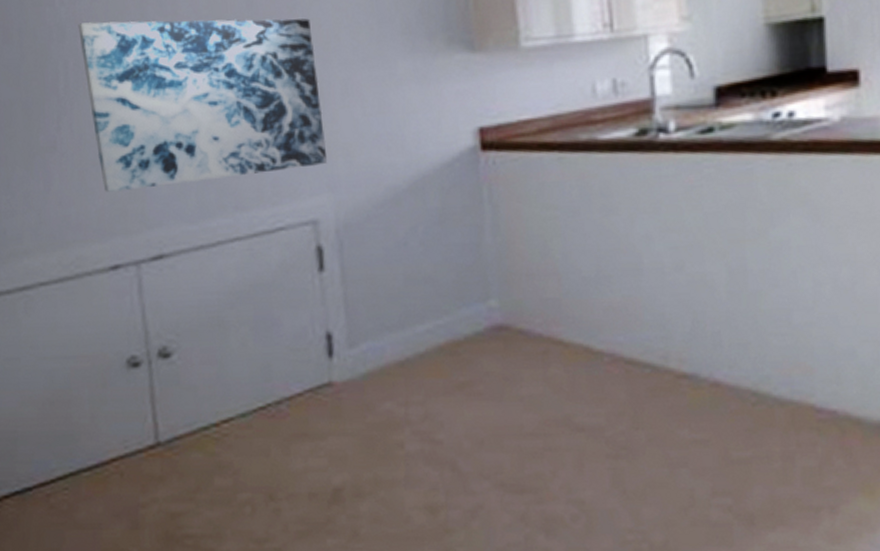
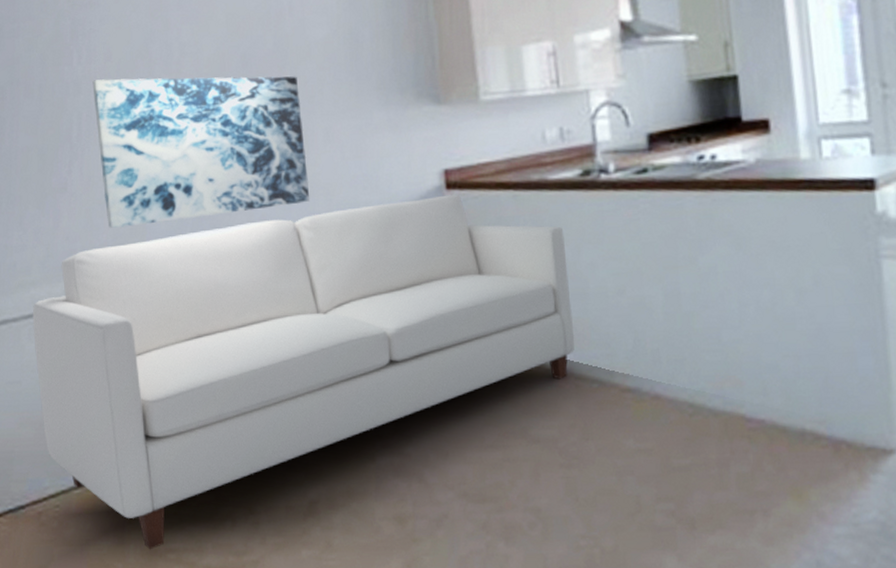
sofa: none [27,156,626,535] -> present [32,194,575,550]

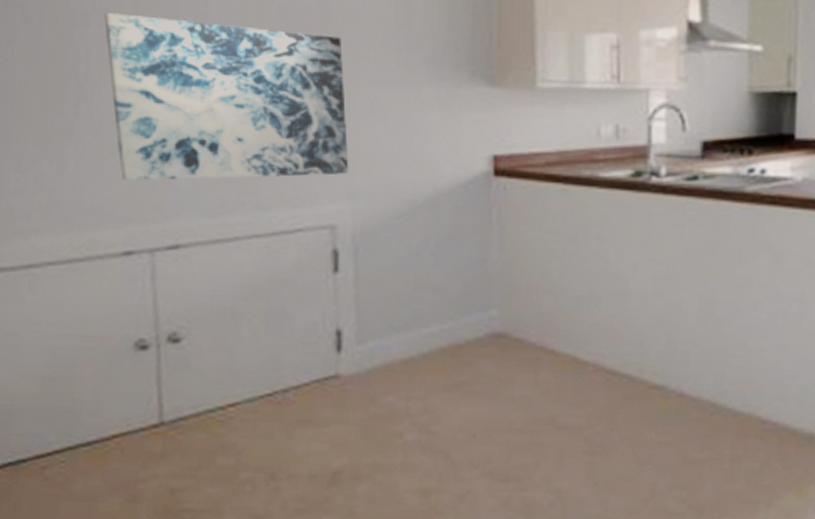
sofa: present [32,194,575,550] -> none [33,181,610,509]

